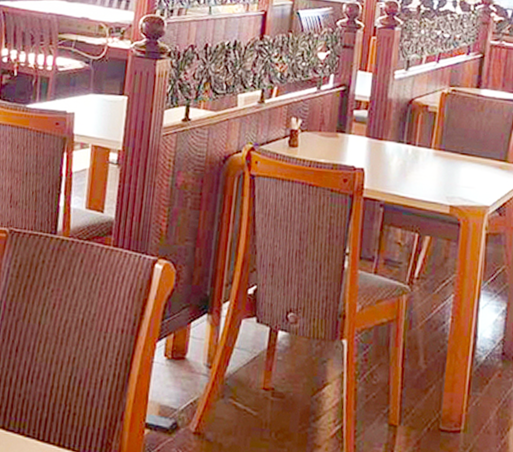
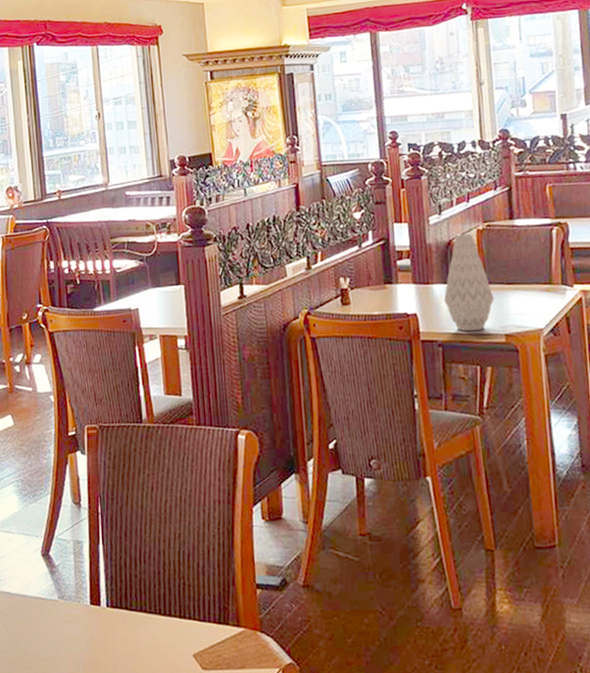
vase: none [394,93,447,197] -> present [443,233,495,332]

